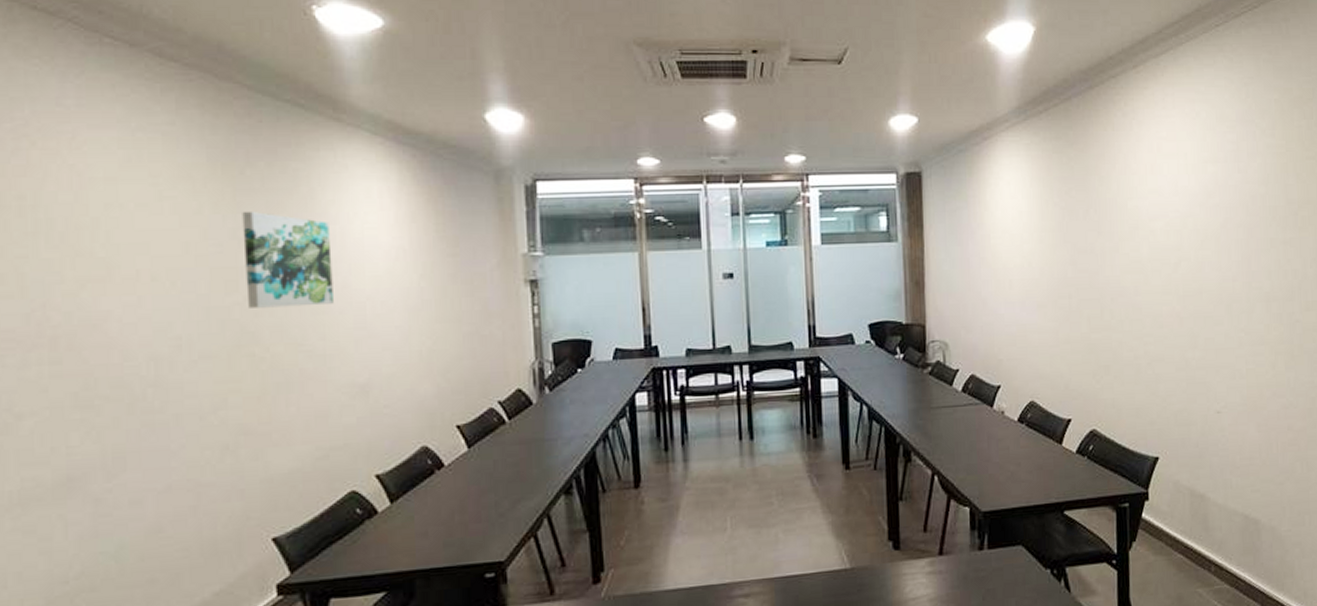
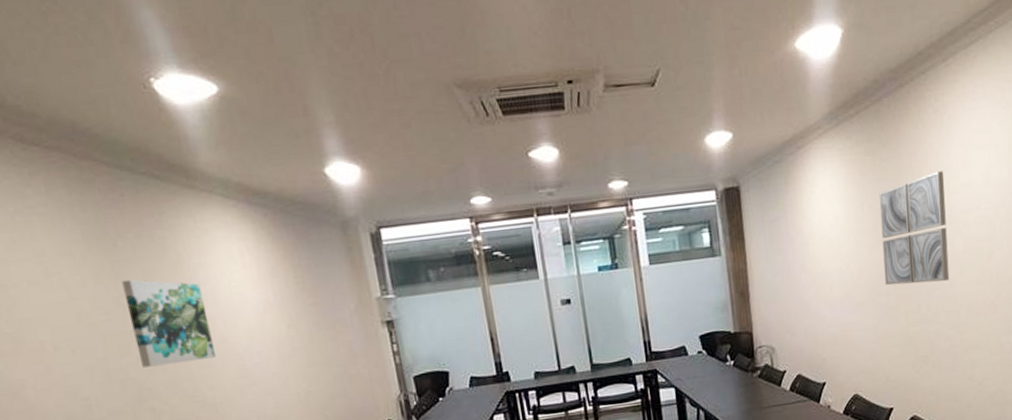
wall art: none [1064,175,1135,289] -> present [879,171,950,286]

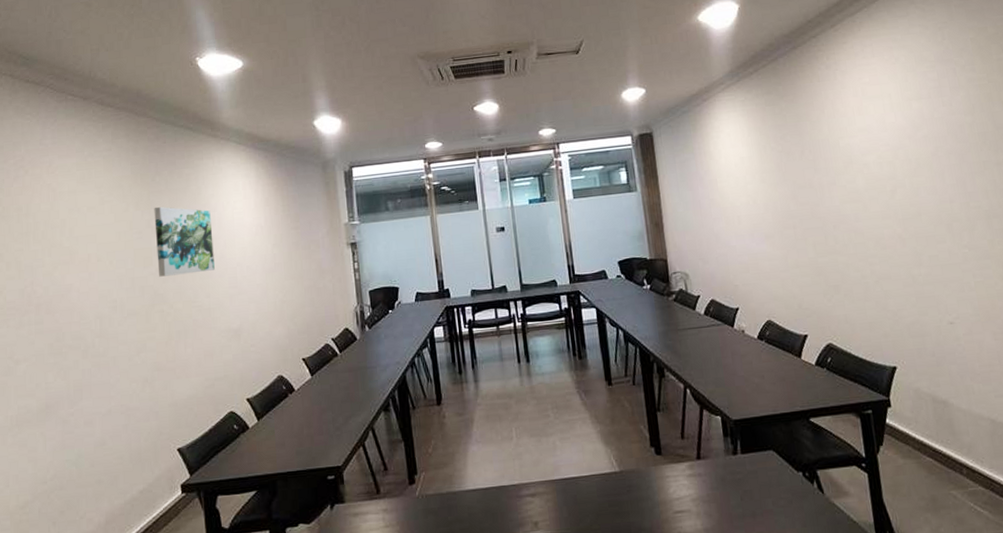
wall art: present [879,171,950,286] -> none [780,118,855,219]

